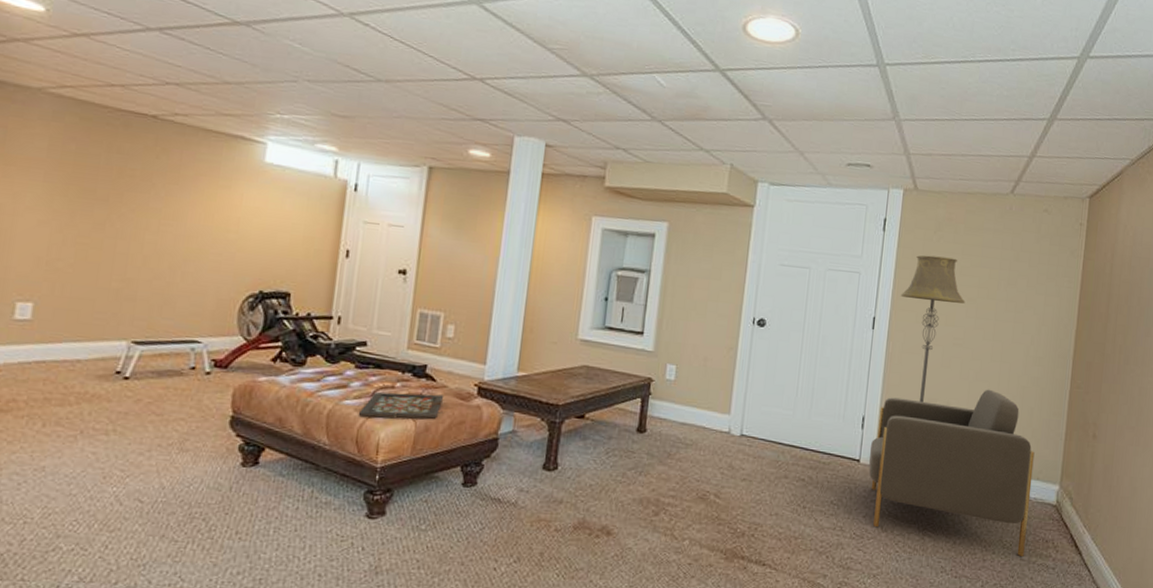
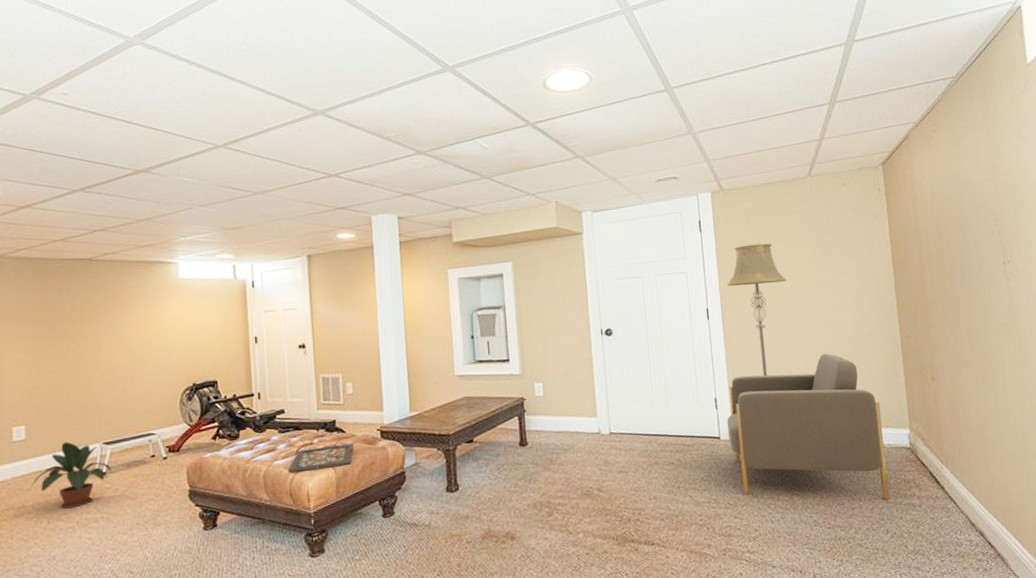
potted plant: none [29,331,137,413] -> present [32,441,111,509]

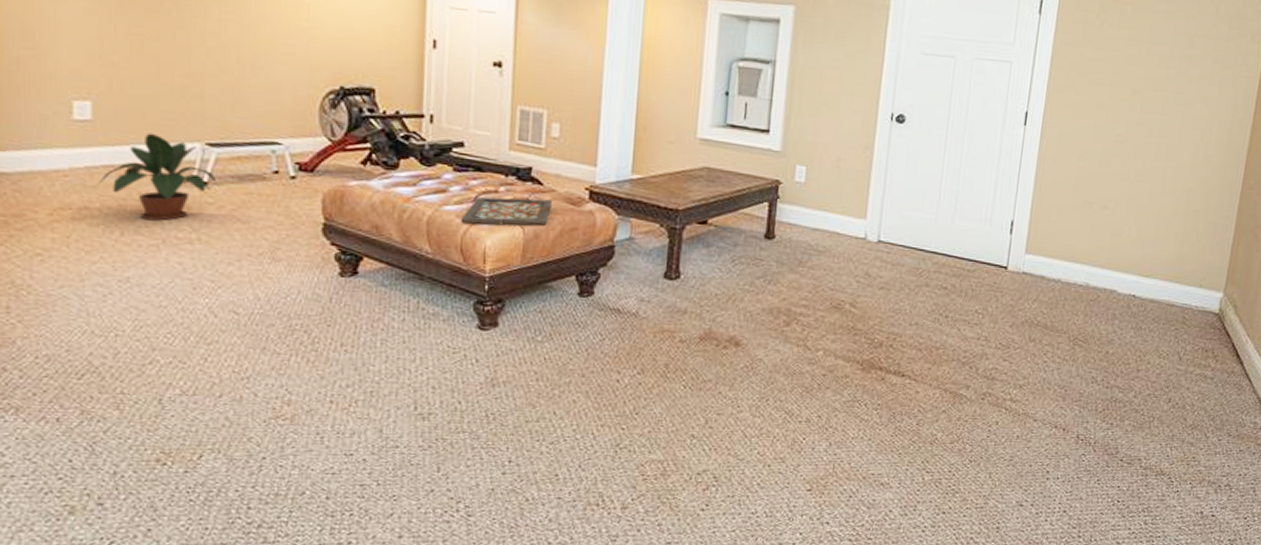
floor lamp: present [726,243,787,376] -> none [1056,41,1130,206]
armchair: present [727,353,889,500] -> none [1016,190,1199,367]

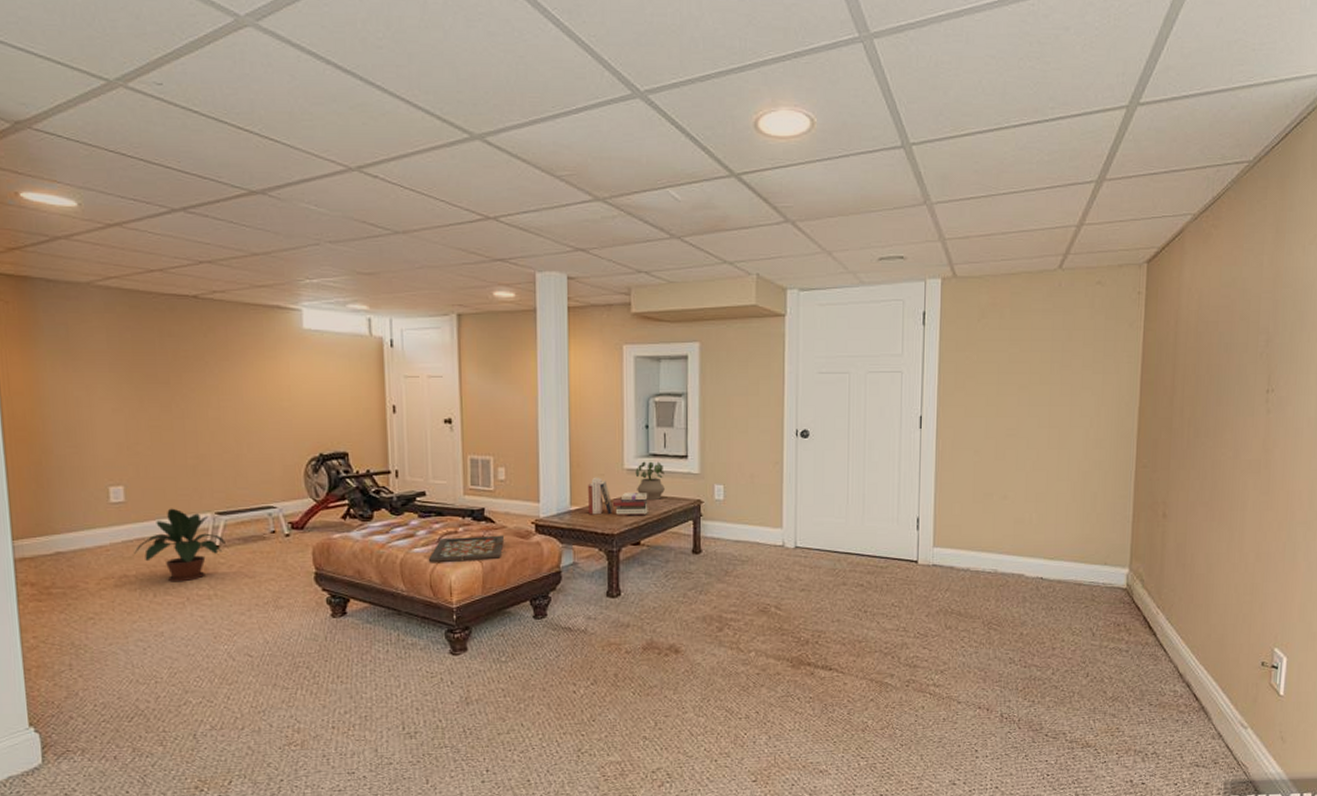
books: none [652,143,681,188] -> present [588,477,614,515]
books: none [679,165,721,192] -> present [612,493,648,516]
potted plant: none [709,131,742,177] -> present [635,461,665,501]

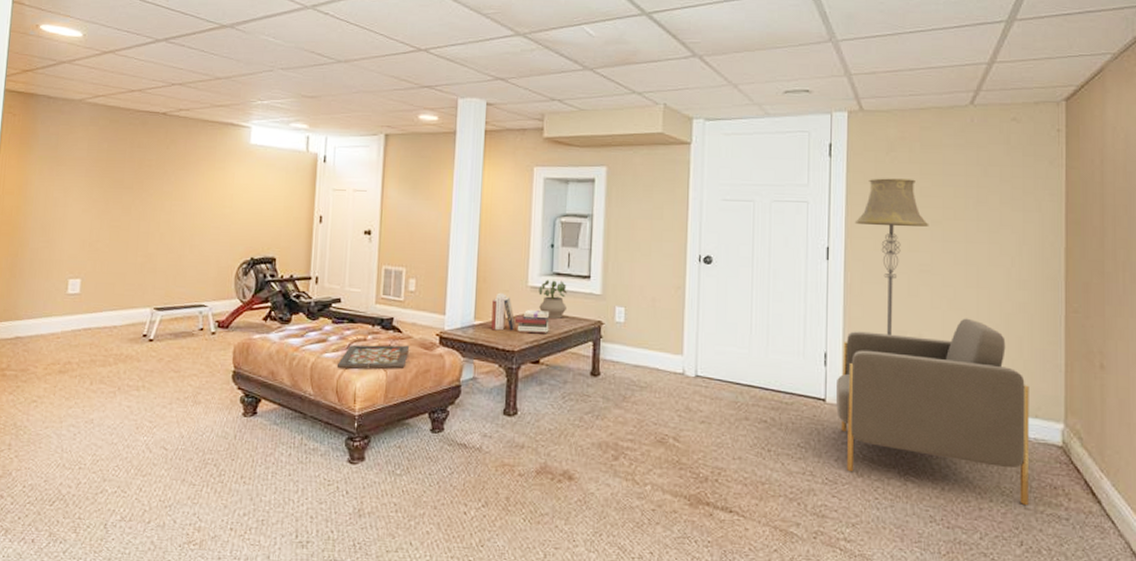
potted plant: present [134,508,225,582] -> none [80,301,159,372]
armchair: none [927,478,1101,643] -> present [835,318,1030,506]
floor lamp: none [946,345,1017,498] -> present [854,178,929,336]

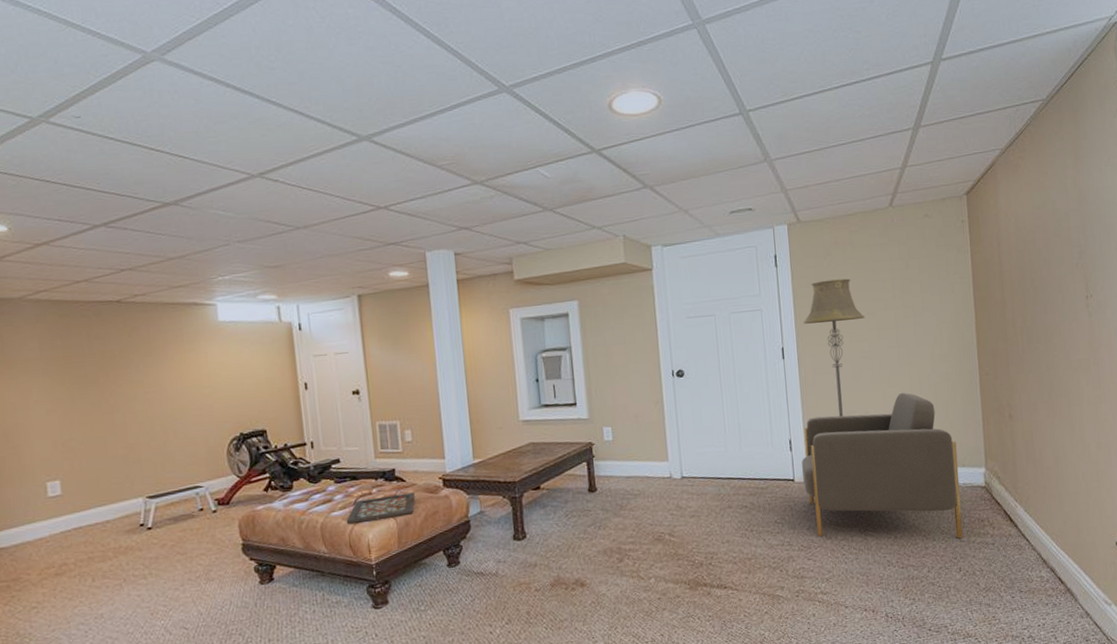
books: present [491,292,516,331] -> none [488,430,513,466]
books: present [514,310,550,334] -> none [511,440,545,463]
potted plant: present [538,279,567,320] -> none [530,411,558,448]

